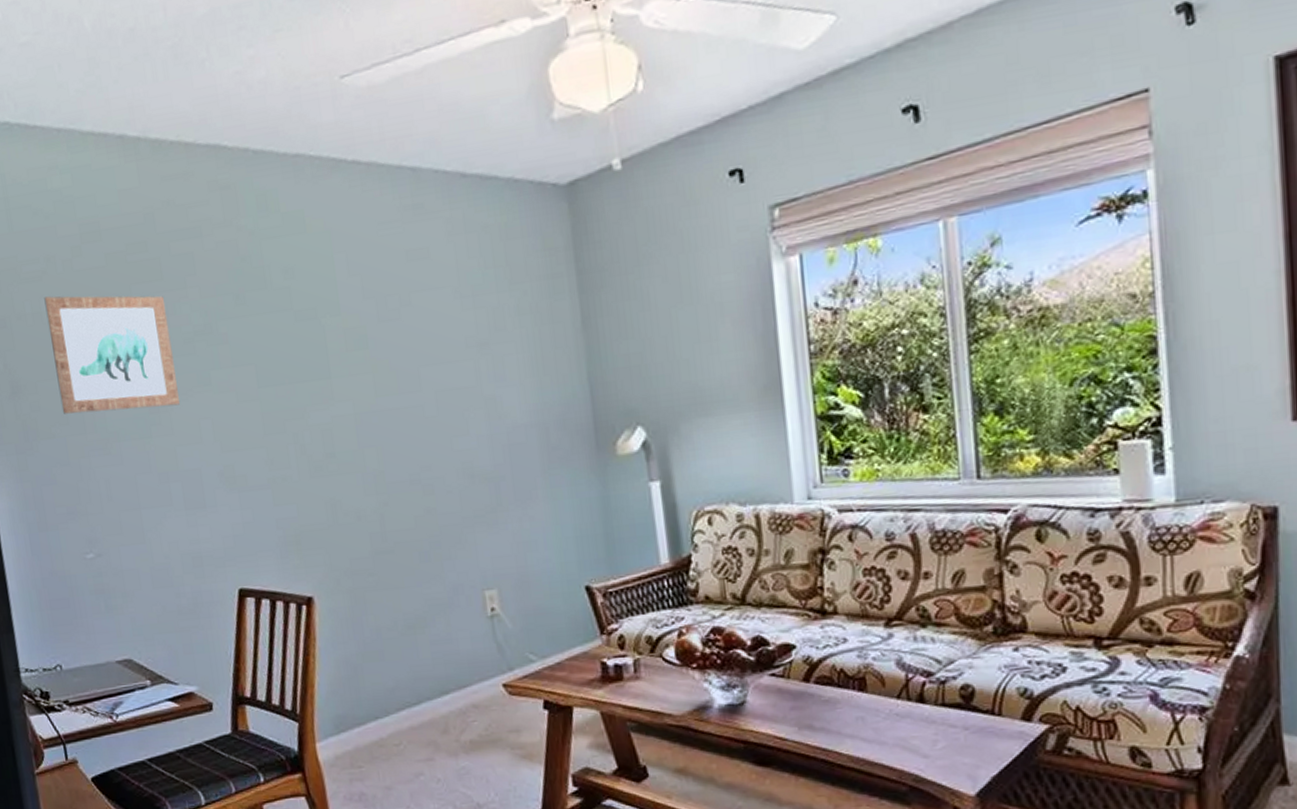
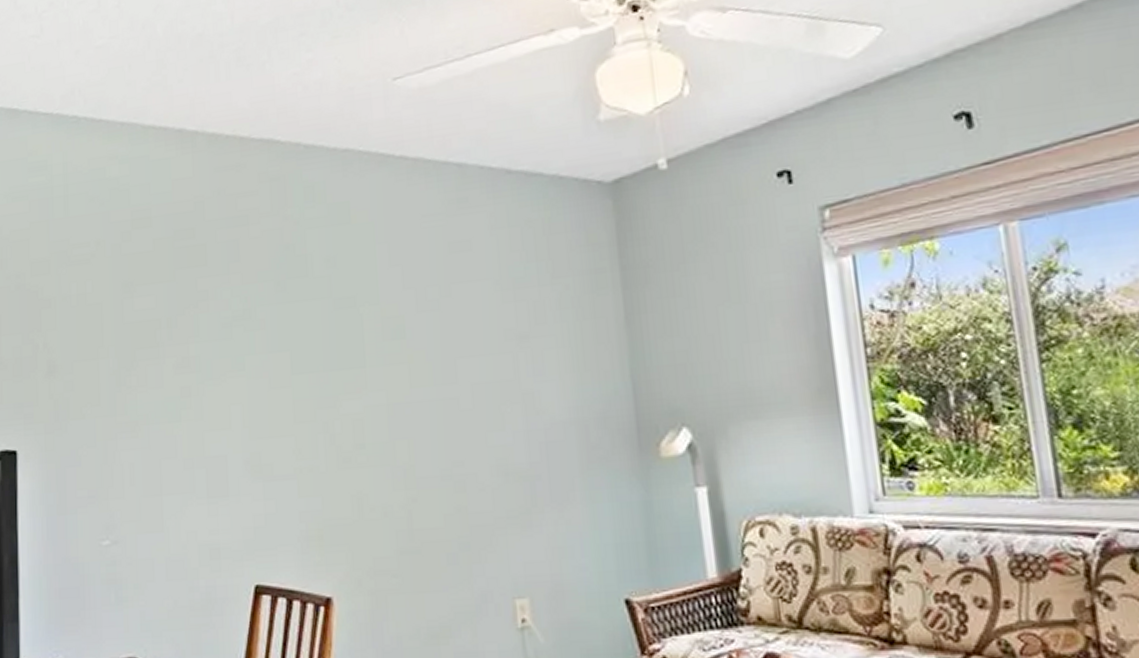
wall art: present [44,295,181,414] -> none [90,278,213,395]

